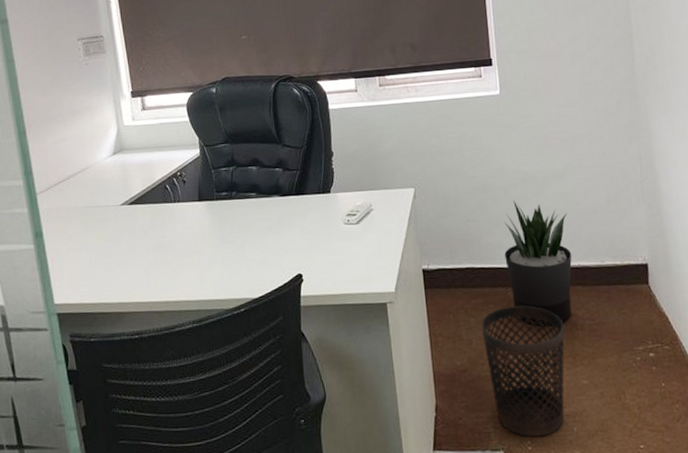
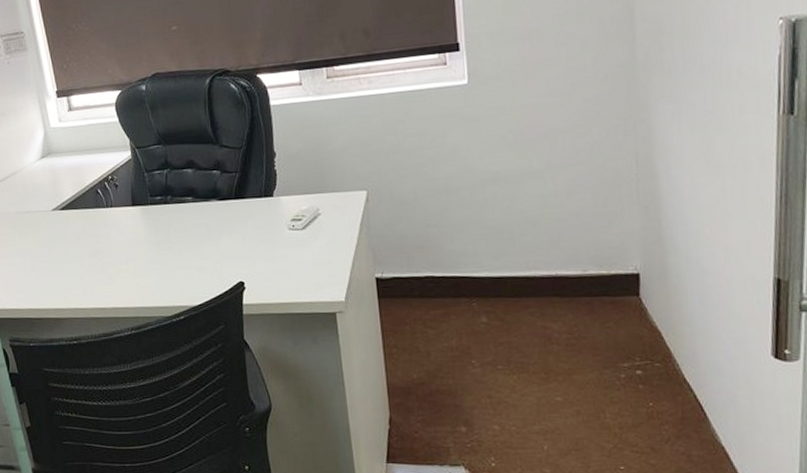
trash bin: present [481,306,565,438] -> none [441,318,537,454]
planter: present [504,200,572,326] -> none [469,203,549,339]

